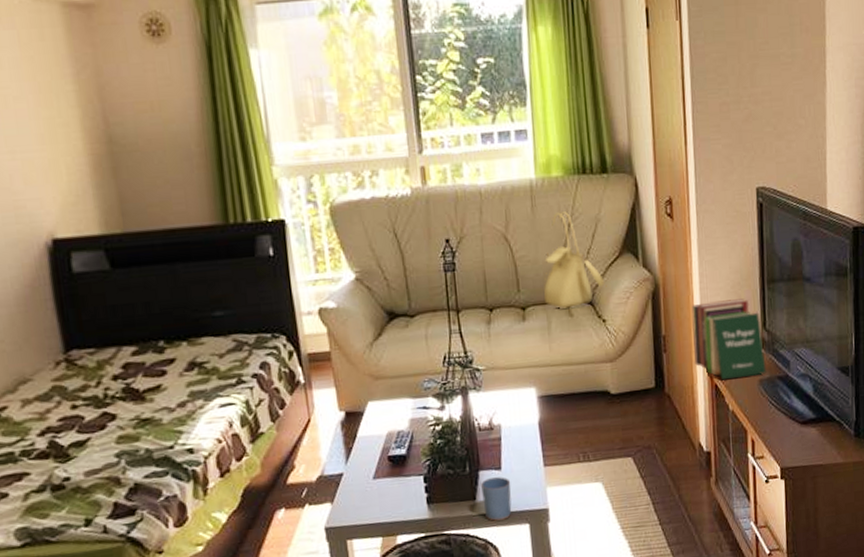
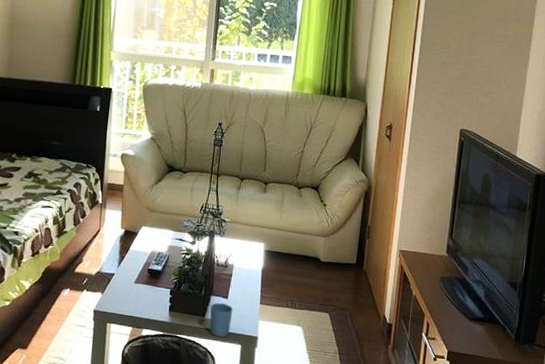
tote bag: present [543,212,607,309] -> none [282,119,331,191]
books: present [691,298,767,381] -> none [390,207,448,273]

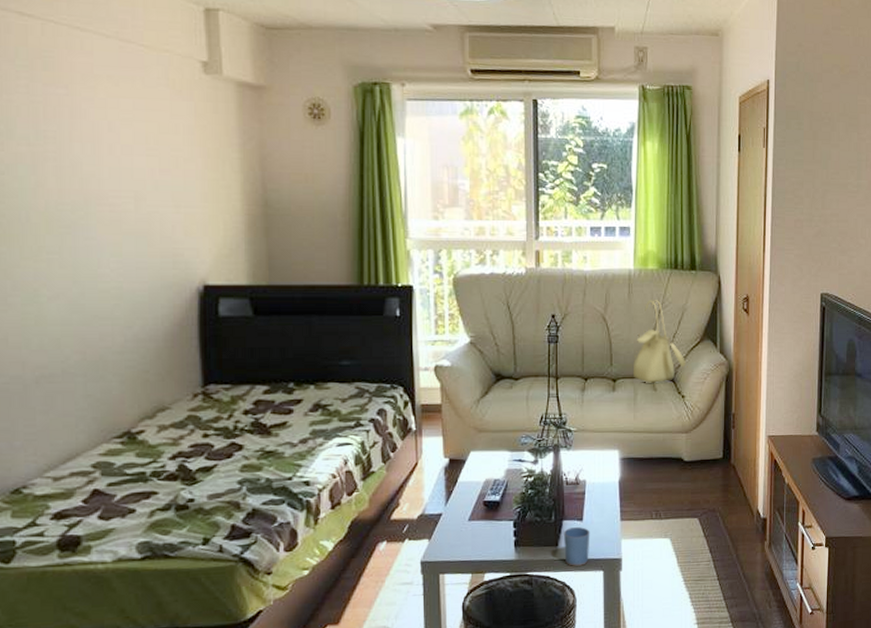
tote bag: none [282,119,331,191] -> present [632,300,688,383]

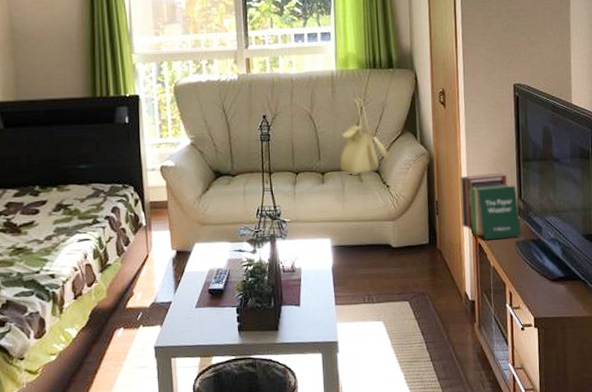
mug: present [563,527,590,566] -> none [282,312,308,349]
books: none [759,387,819,457] -> present [460,173,522,241]

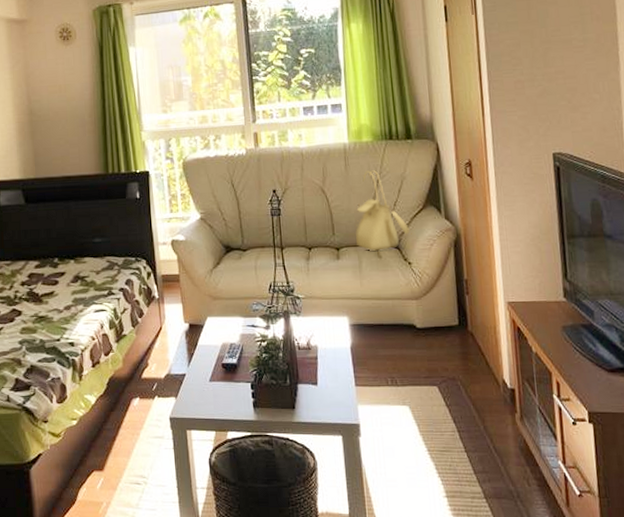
books: present [460,173,522,241] -> none [492,251,570,324]

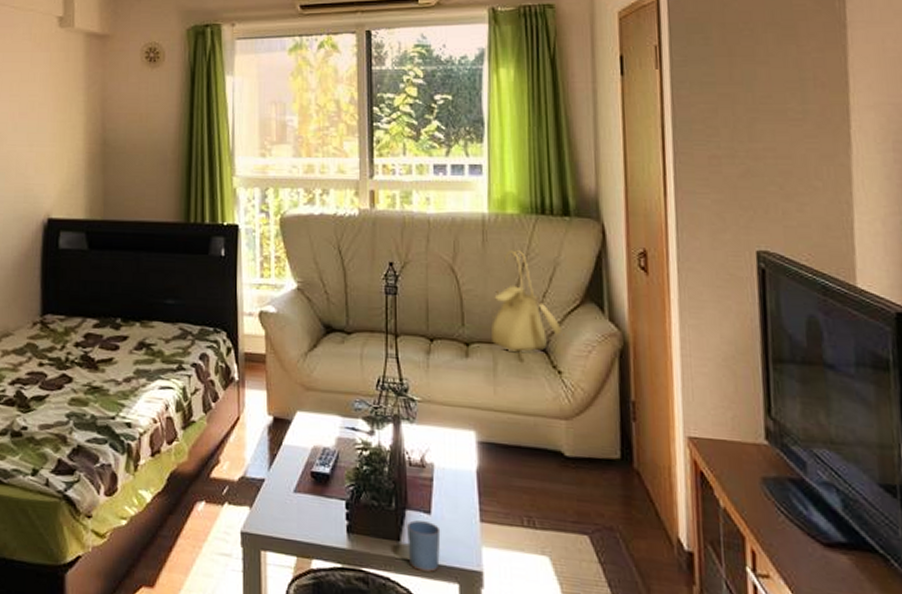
mug: none [299,391,327,429] -> present [406,520,441,572]

